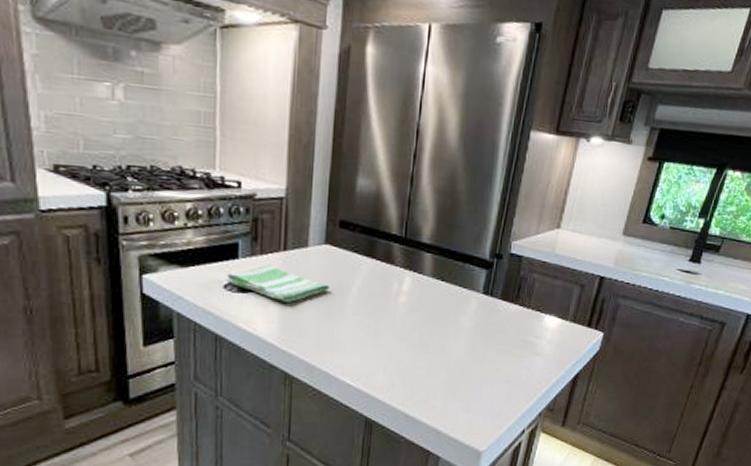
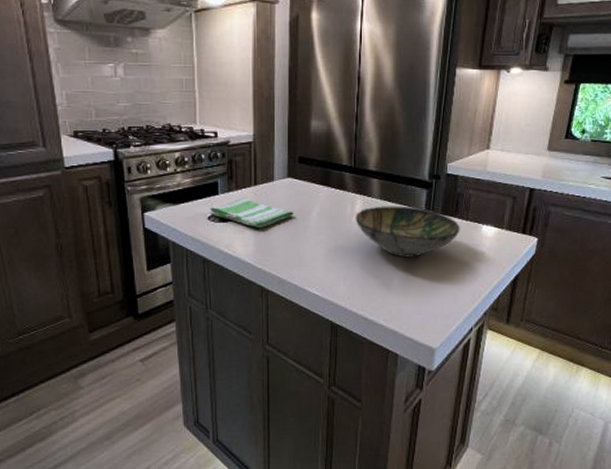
bowl: none [402,285,521,347] -> present [355,206,460,258]

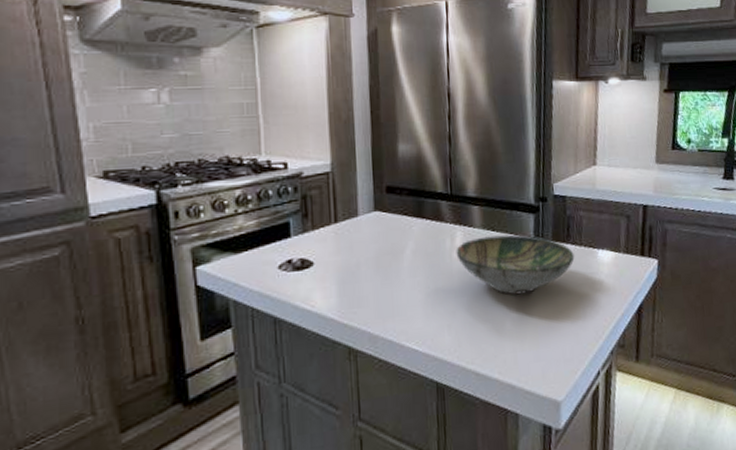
dish towel: present [210,198,293,228] -> none [280,239,383,274]

